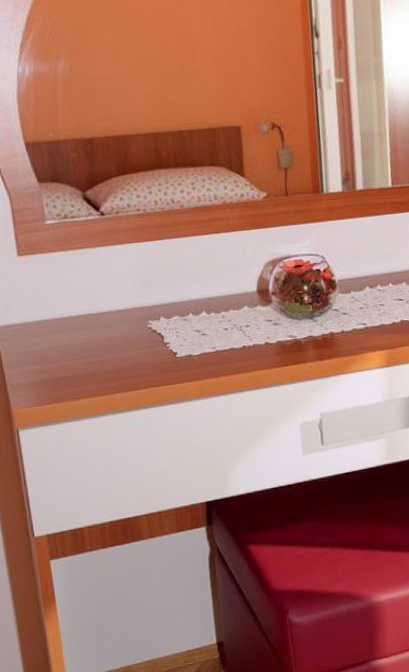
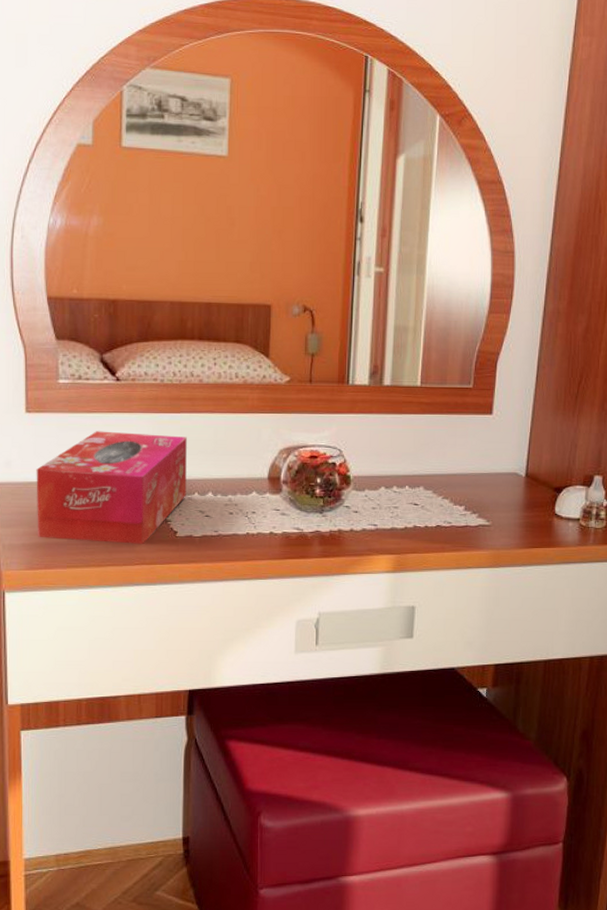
tissue box: none [34,261,181,374] -> present [36,431,187,544]

